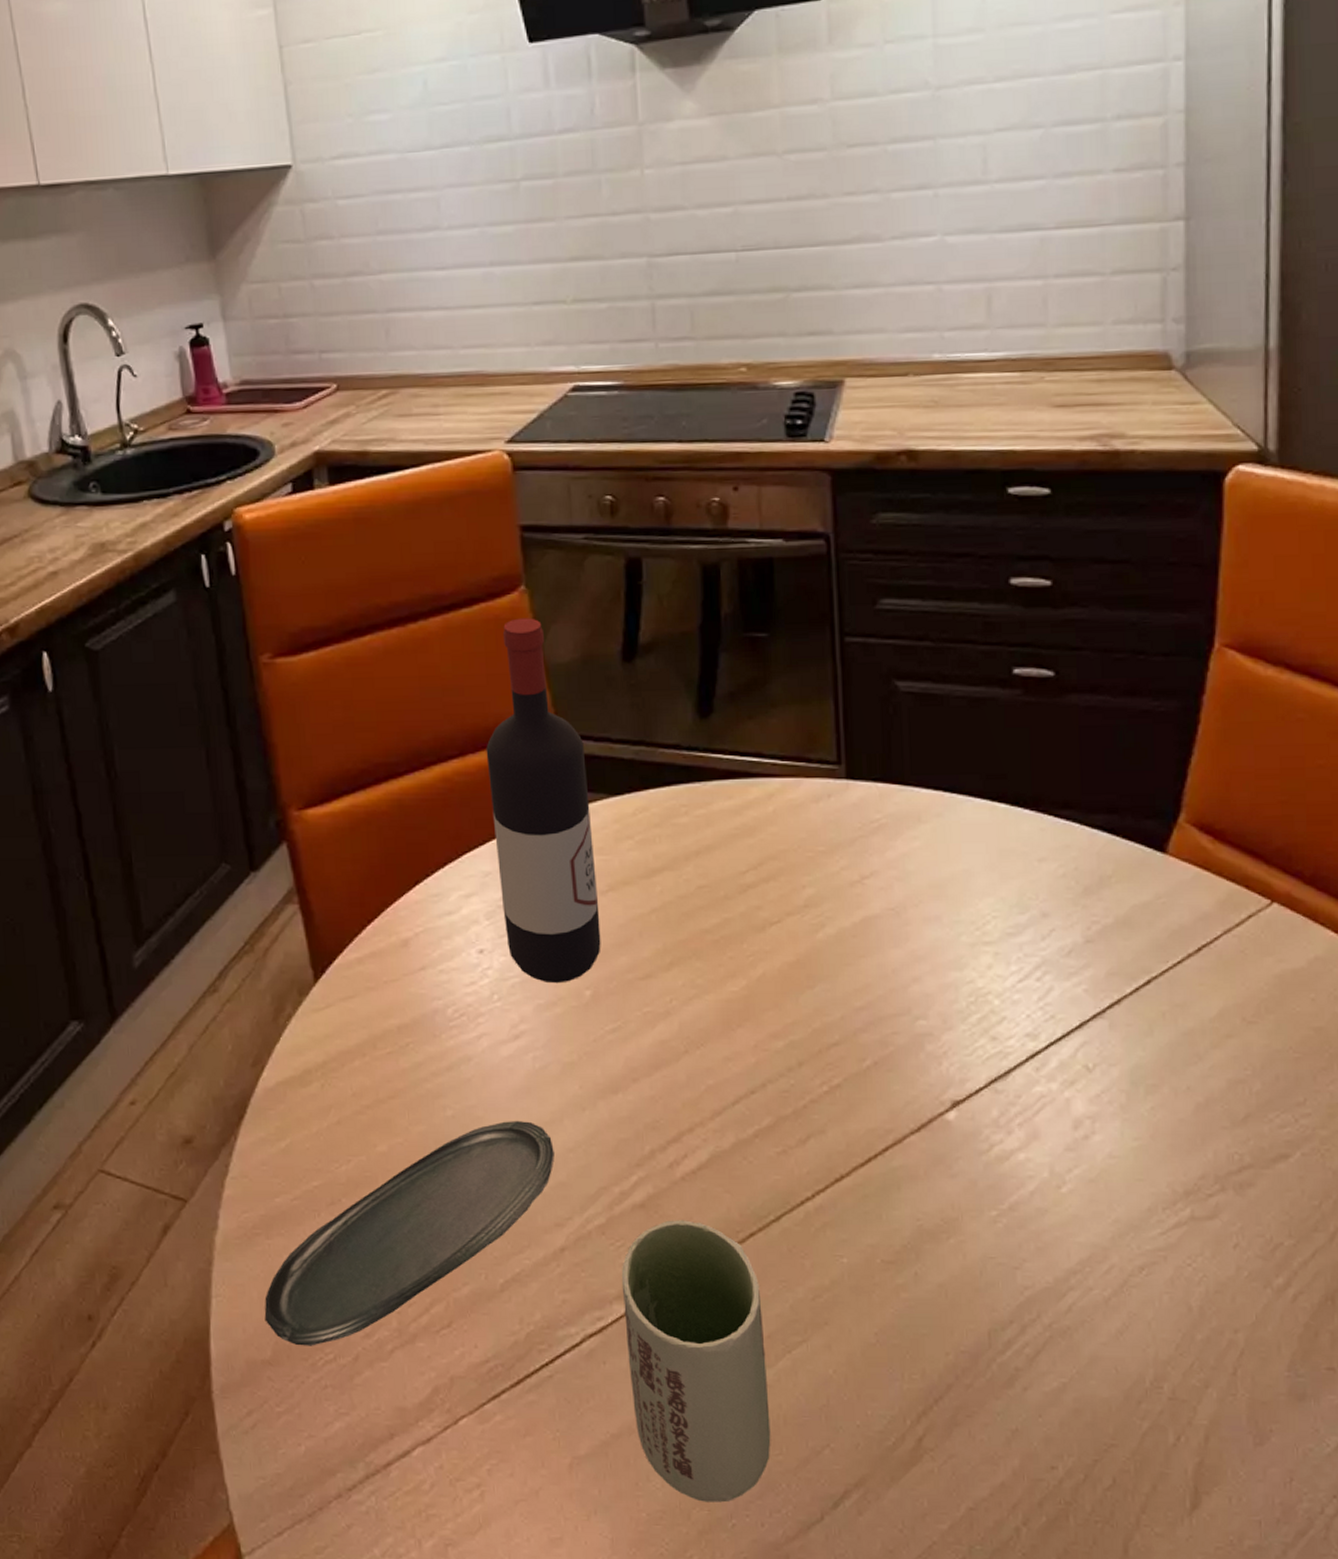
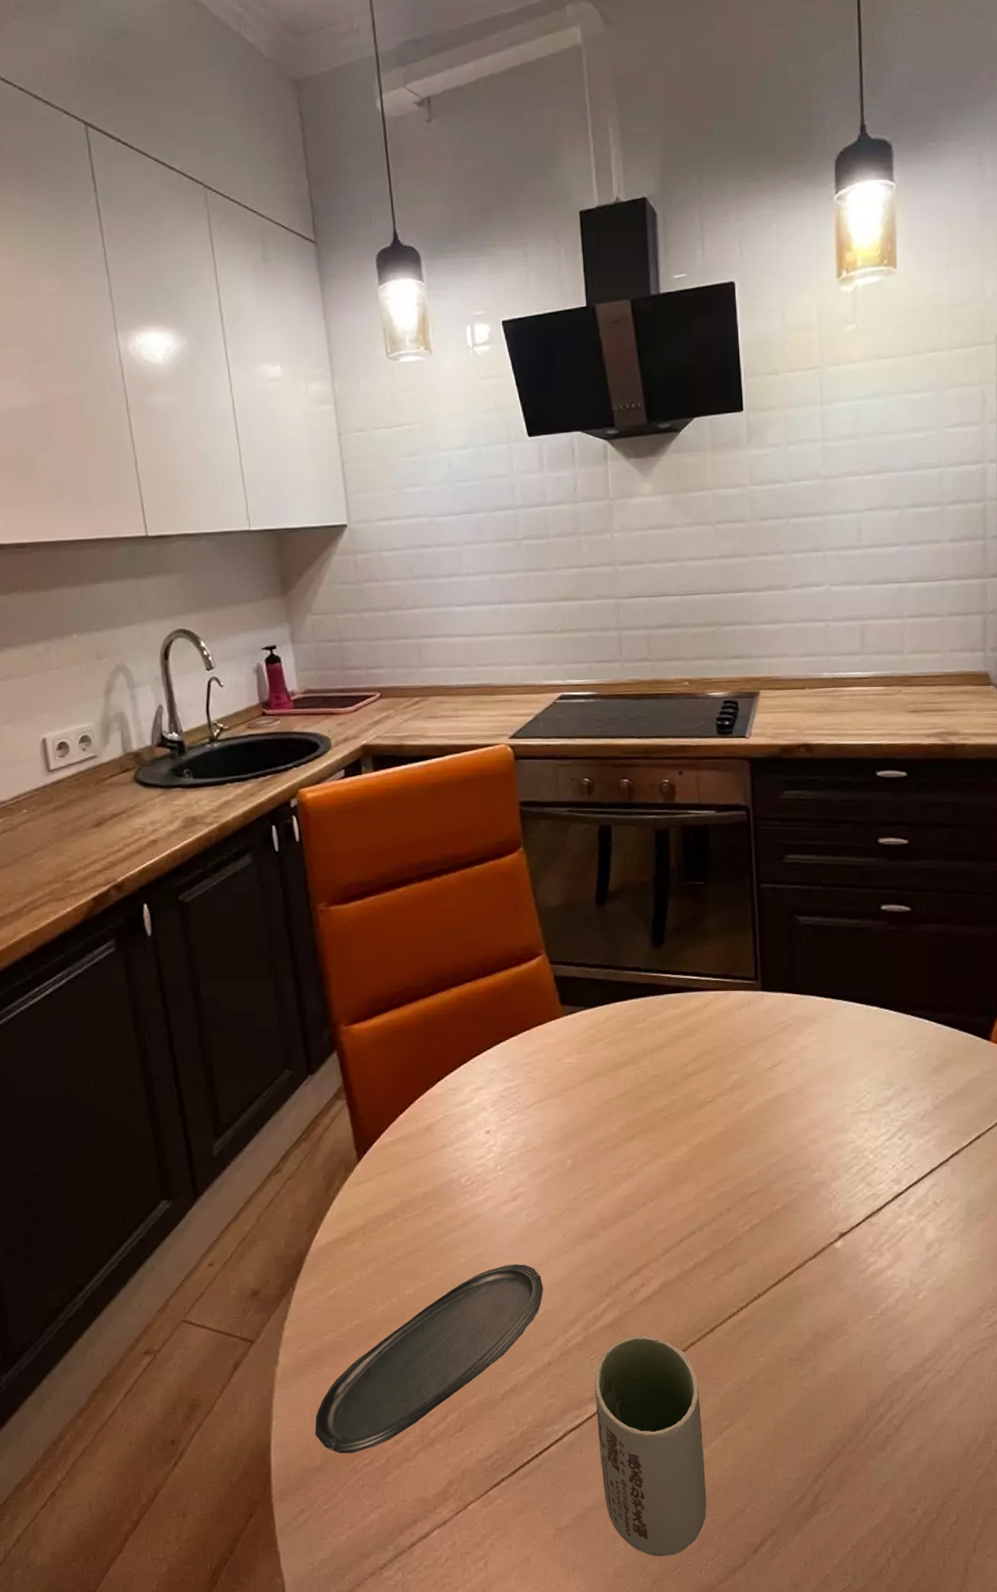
wine bottle: present [486,618,601,984] -> none [493,872,580,1155]

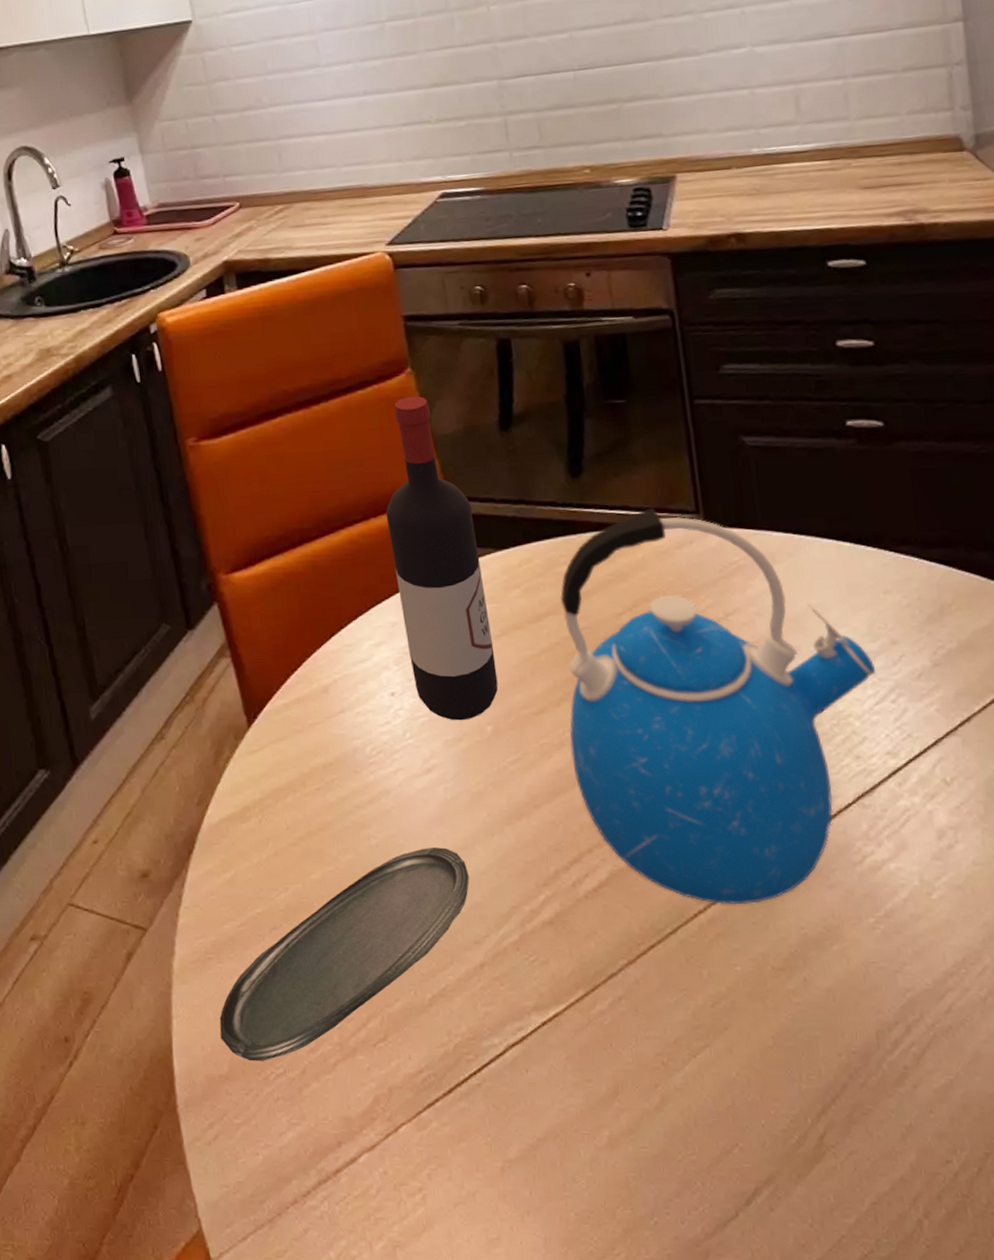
wine bottle: none [493,872,580,1155] -> present [385,396,498,721]
cup: present [594,1335,707,1557] -> none [536,935,684,1201]
kettle: none [637,974,888,1308] -> present [560,507,875,905]

